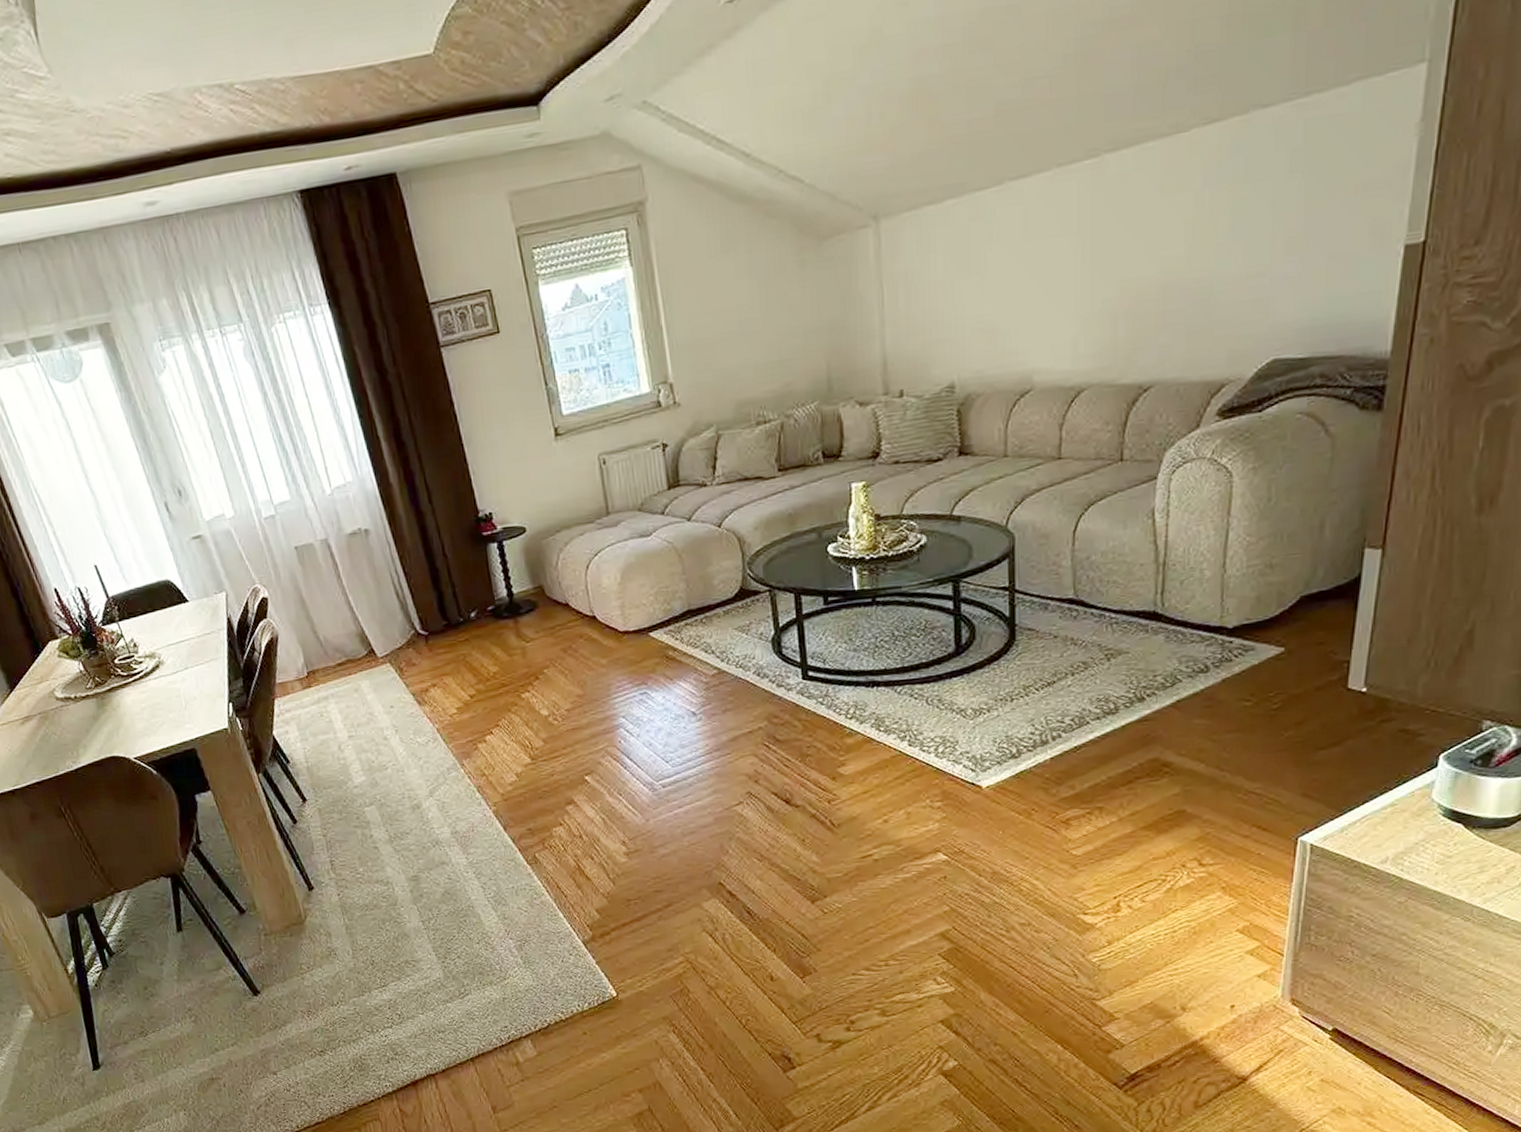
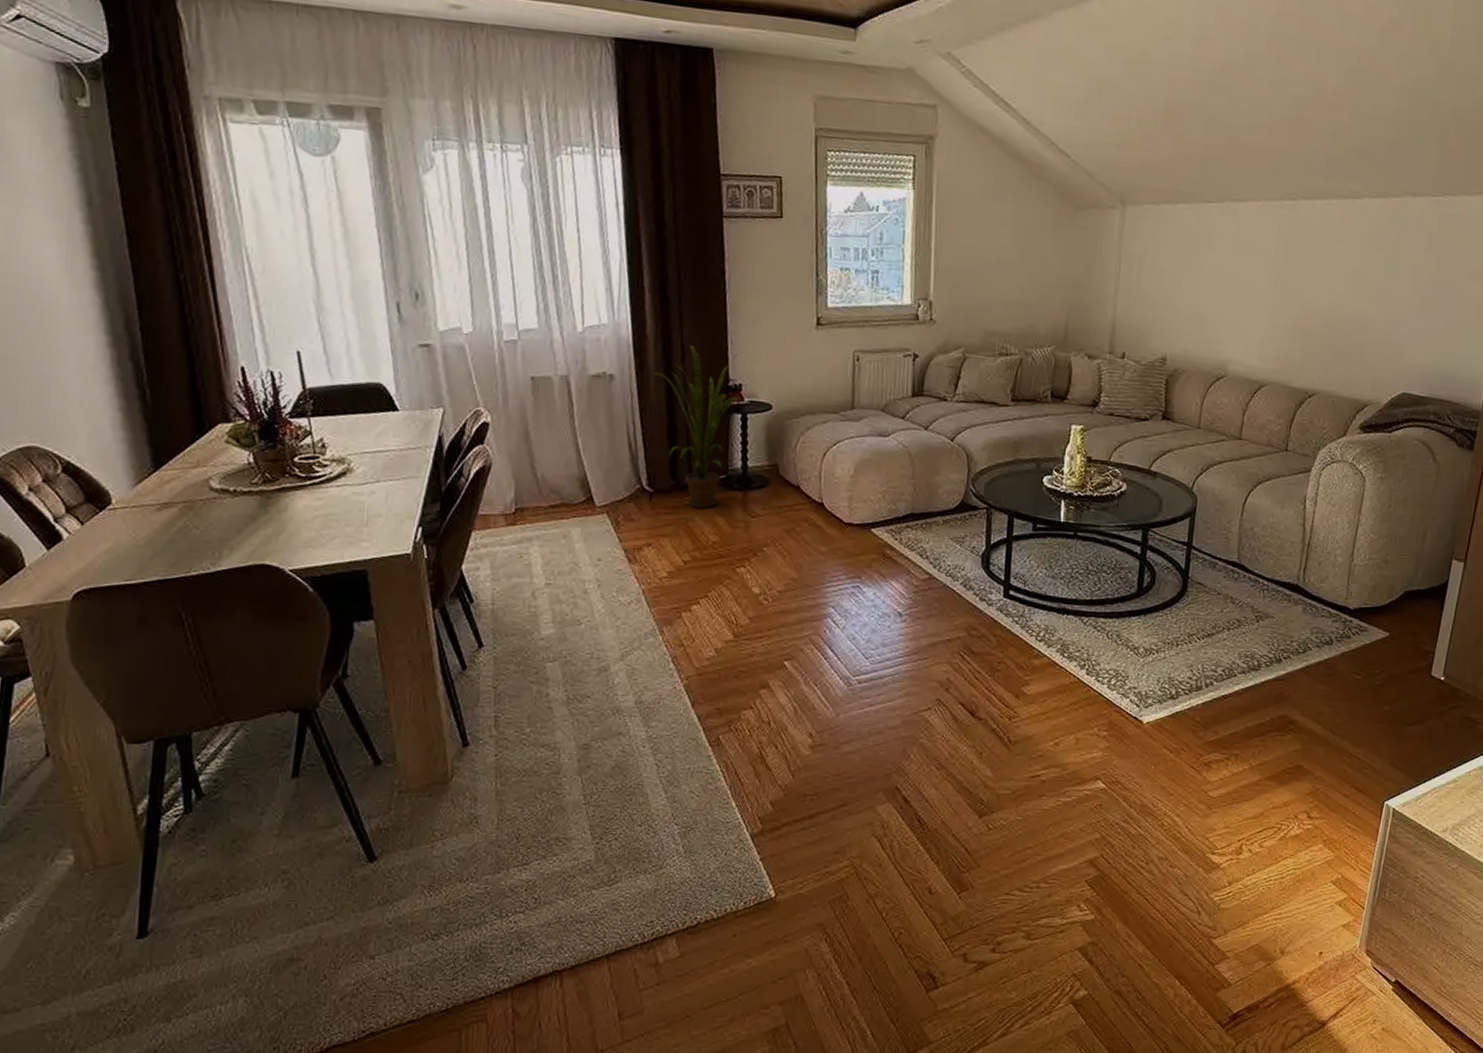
house plant: none [405,483,493,643] -> present [653,344,741,508]

